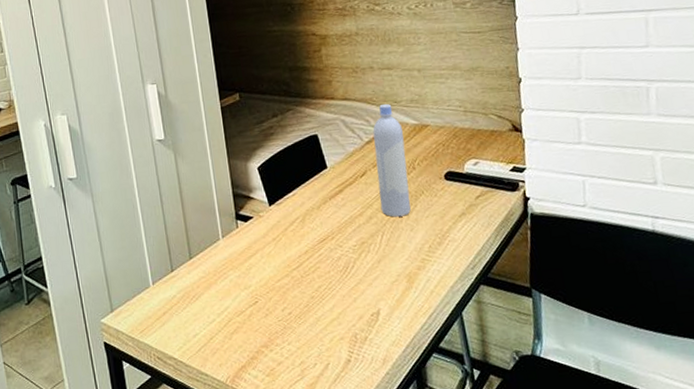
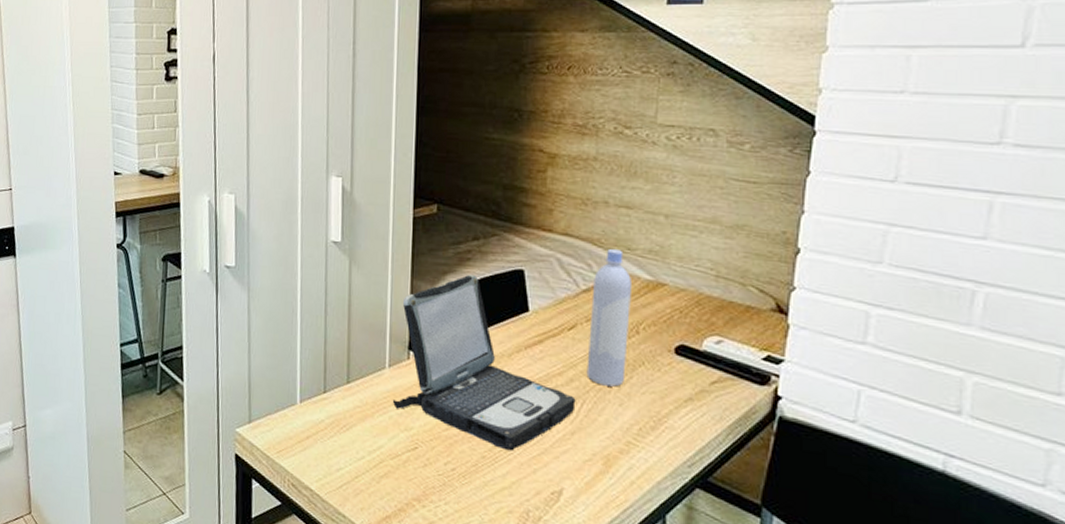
laptop: none [225,146,378,288] -> present [393,274,576,451]

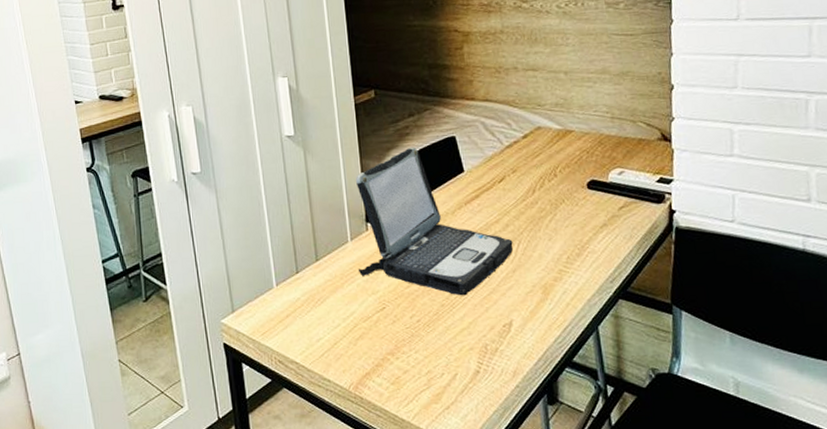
bottle: present [586,248,633,387] -> none [514,106,550,226]

